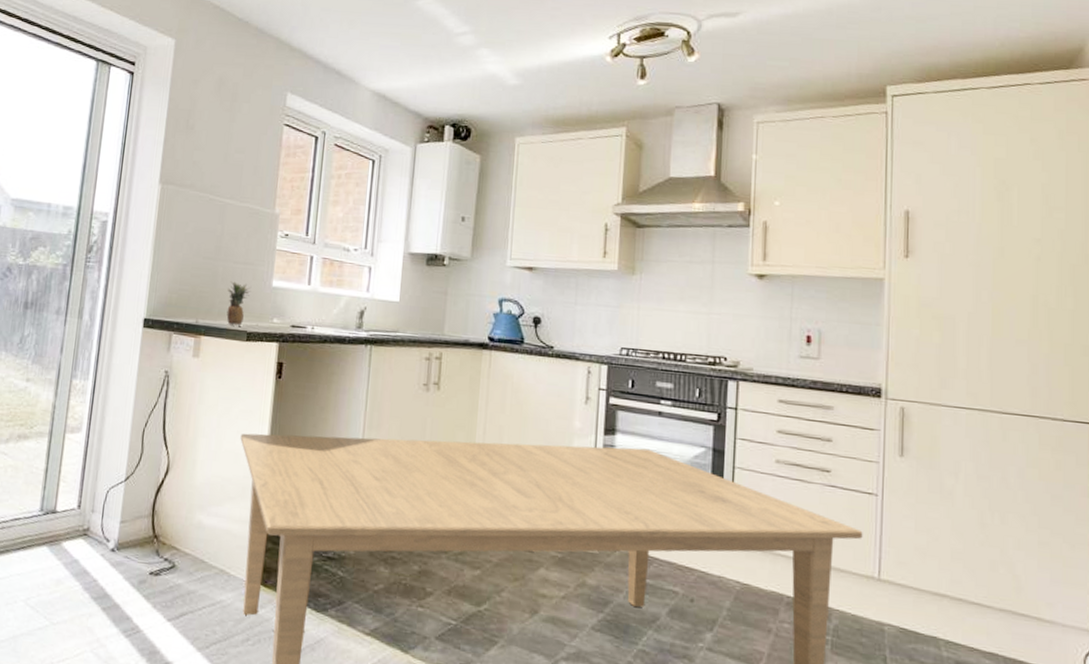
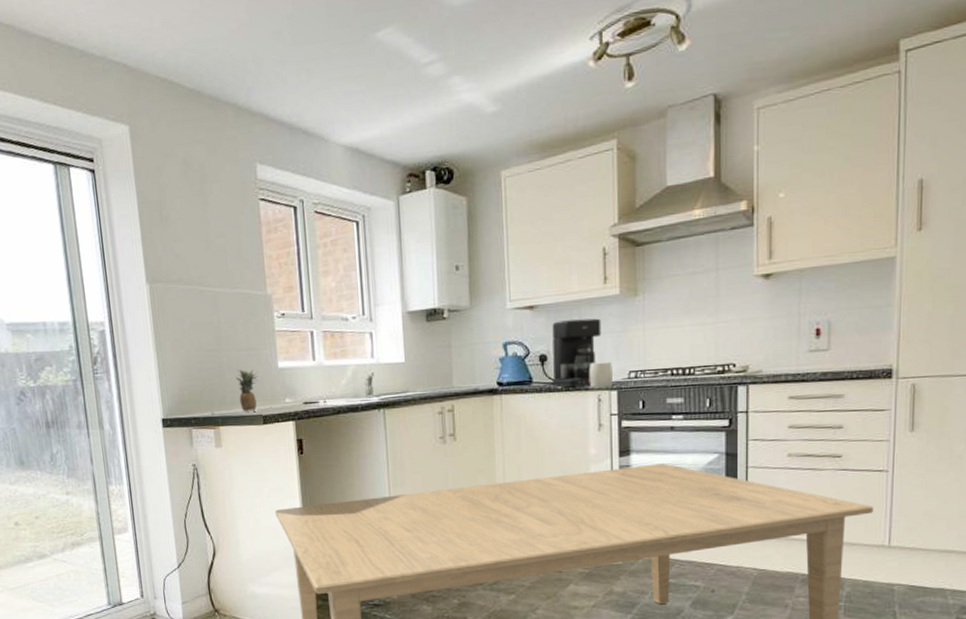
coffee maker: none [544,286,598,356] -> present [552,318,602,387]
mug: none [580,333,606,361] -> present [588,361,614,388]

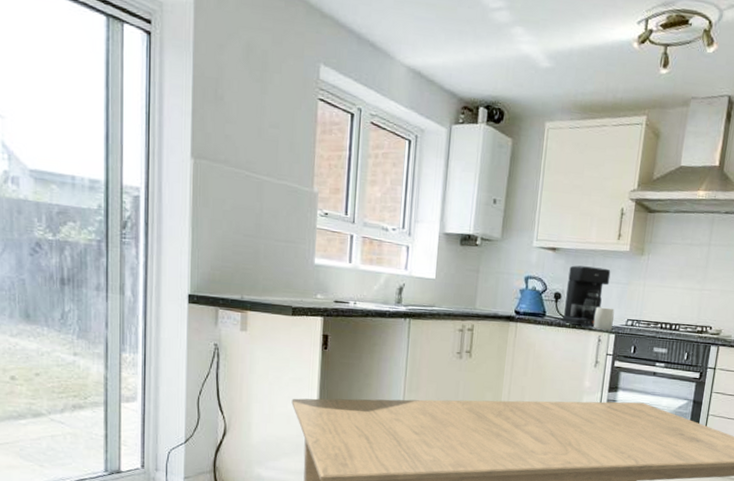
fruit: present [236,369,259,412] -> none [271,259,294,302]

